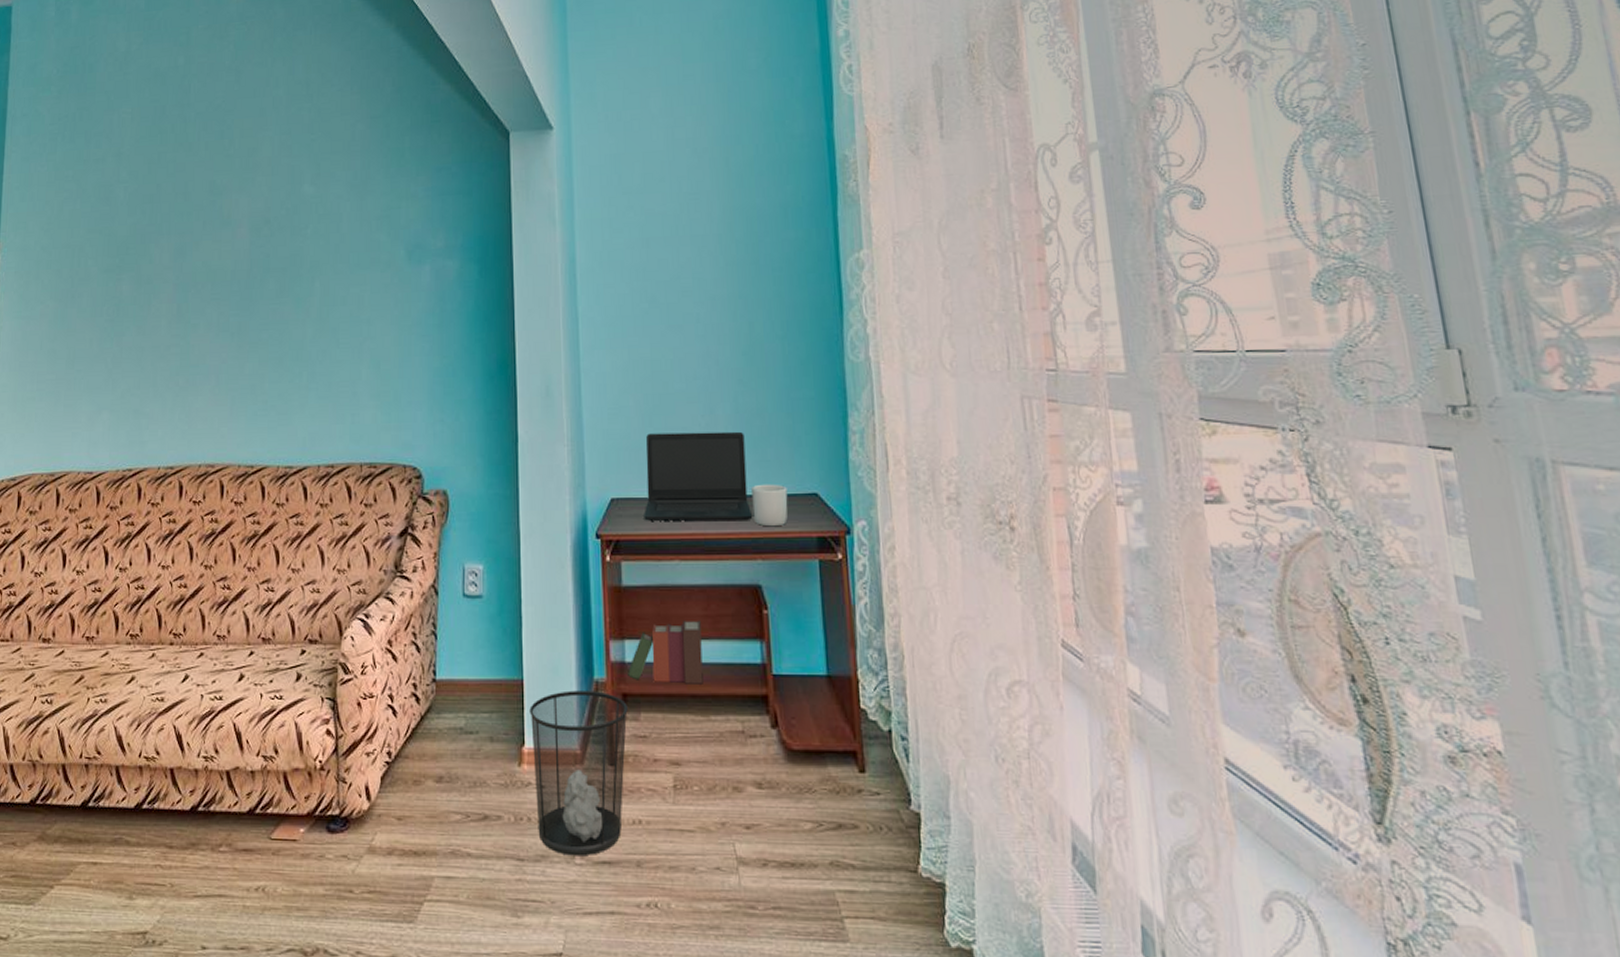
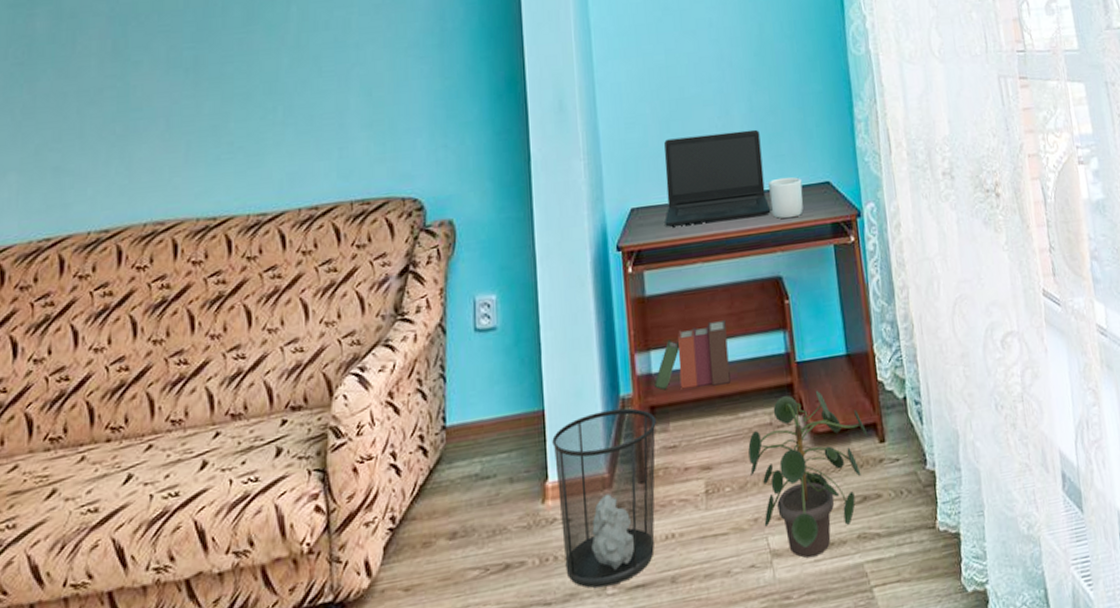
potted plant: none [718,706,847,874] -> present [748,390,869,558]

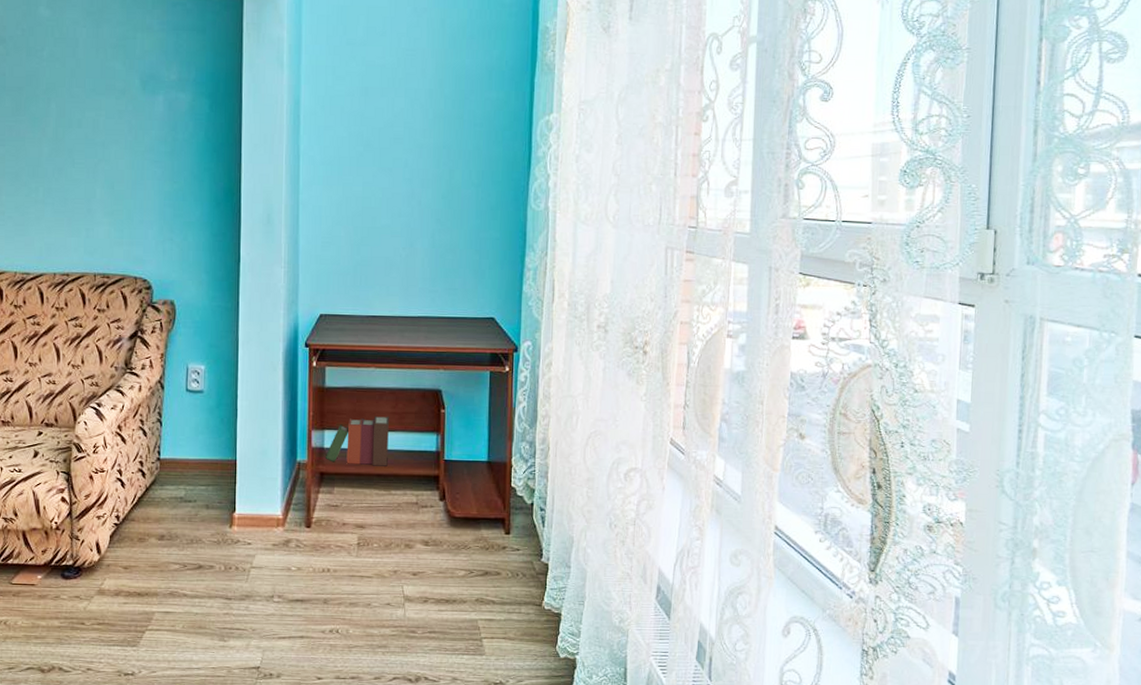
waste bin: present [552,408,656,588] -> none [241,469,324,596]
laptop: present [664,129,771,227] -> none [347,261,439,338]
potted plant: present [748,390,869,558] -> none [395,484,497,608]
mug: present [768,176,804,219] -> none [439,308,470,344]

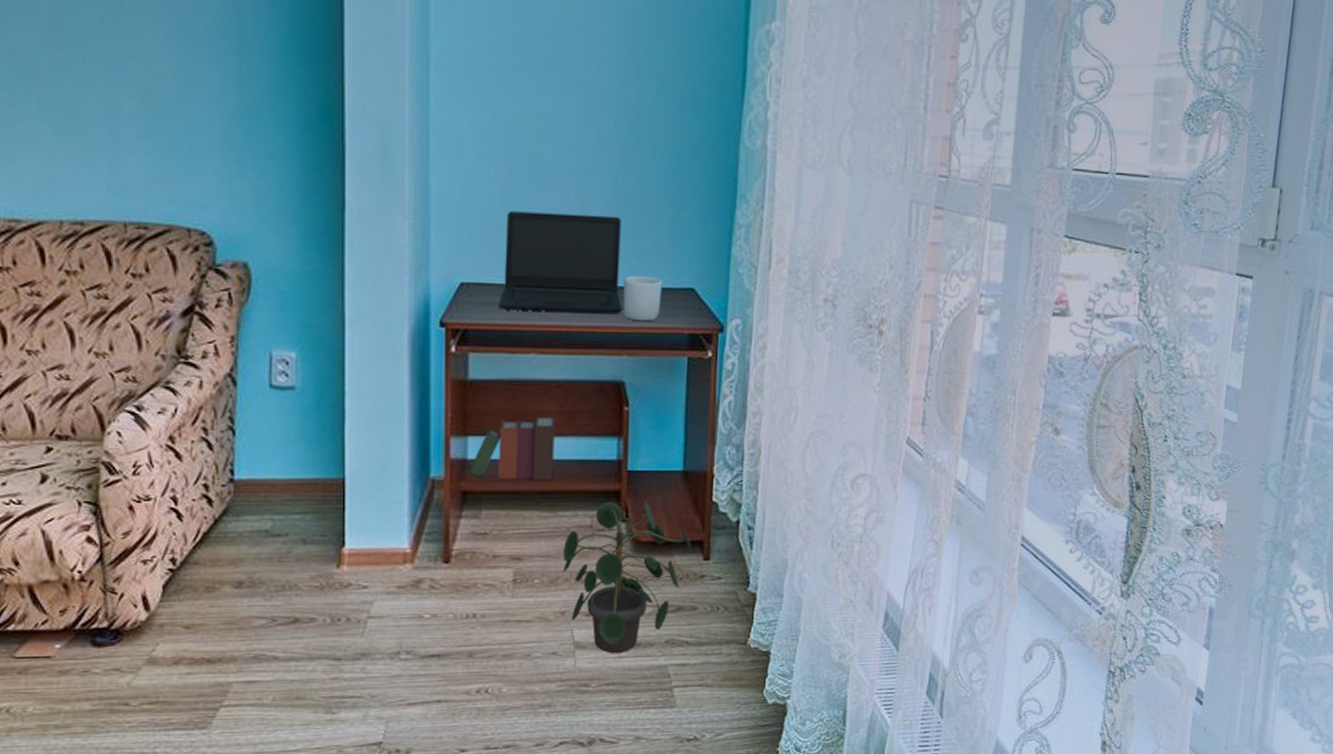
laptop: none [347,261,439,338] -> present [498,211,623,314]
potted plant: none [395,484,497,608] -> present [563,501,693,654]
mug: none [439,308,470,344] -> present [622,275,663,322]

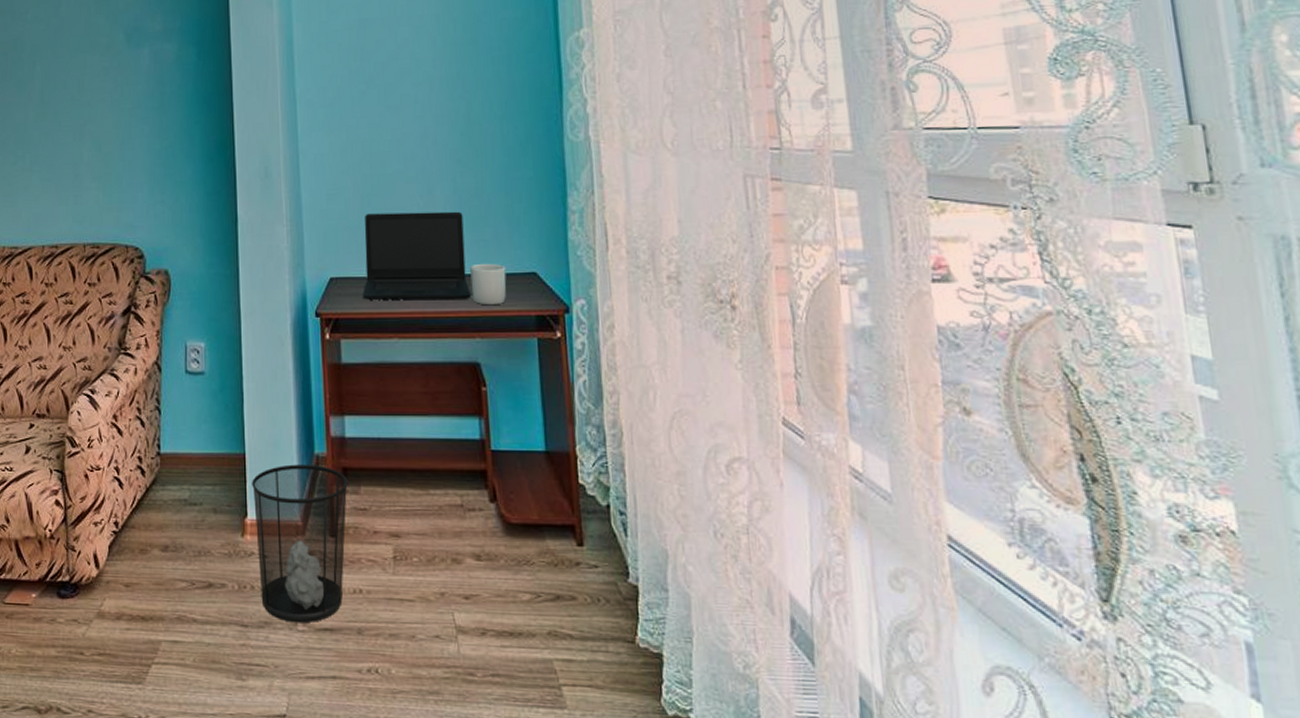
waste bin: none [352,489,467,652] -> present [252,464,348,623]
books: present [469,416,555,481] -> none [348,396,423,459]
potted plant: present [563,501,693,654] -> none [437,481,565,643]

